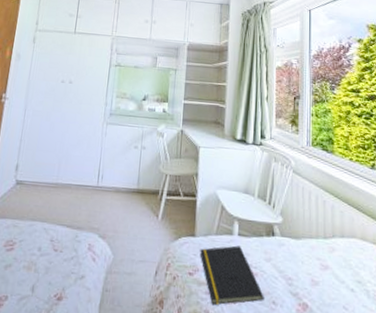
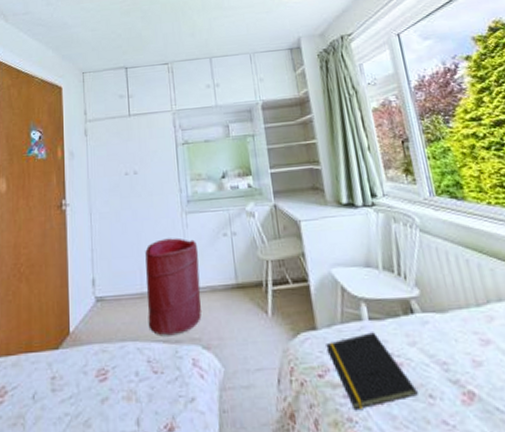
laundry hamper: none [57,141,111,223] -> present [145,237,201,337]

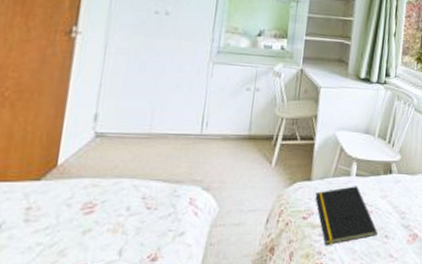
laundry hamper: present [145,237,201,337] -> none [150,84,218,176]

